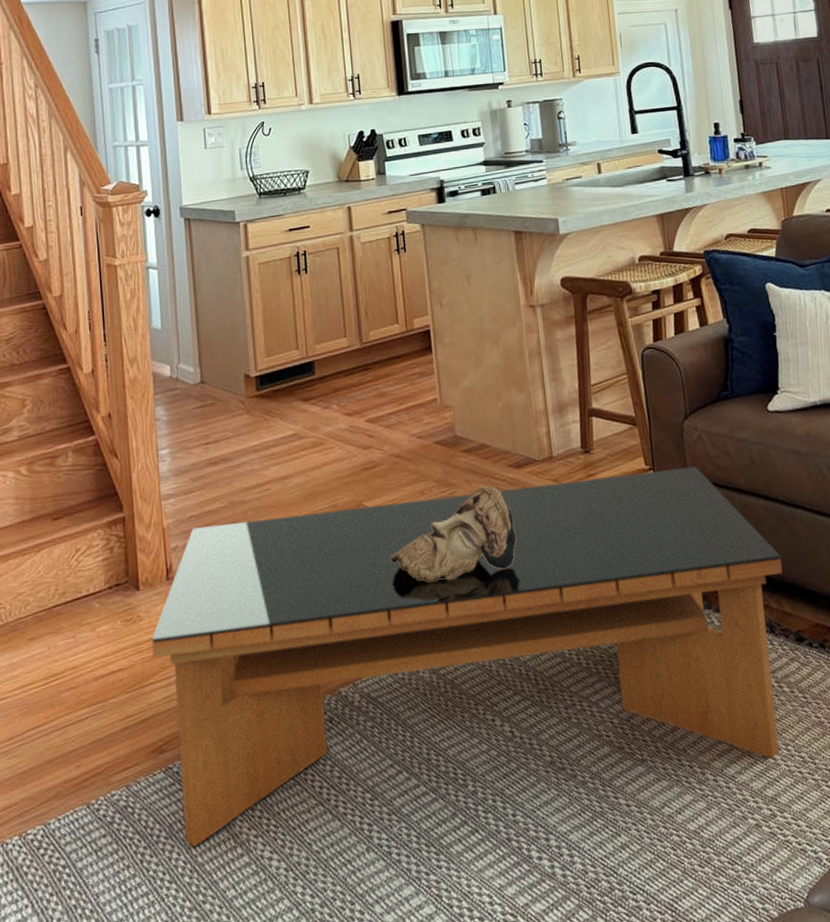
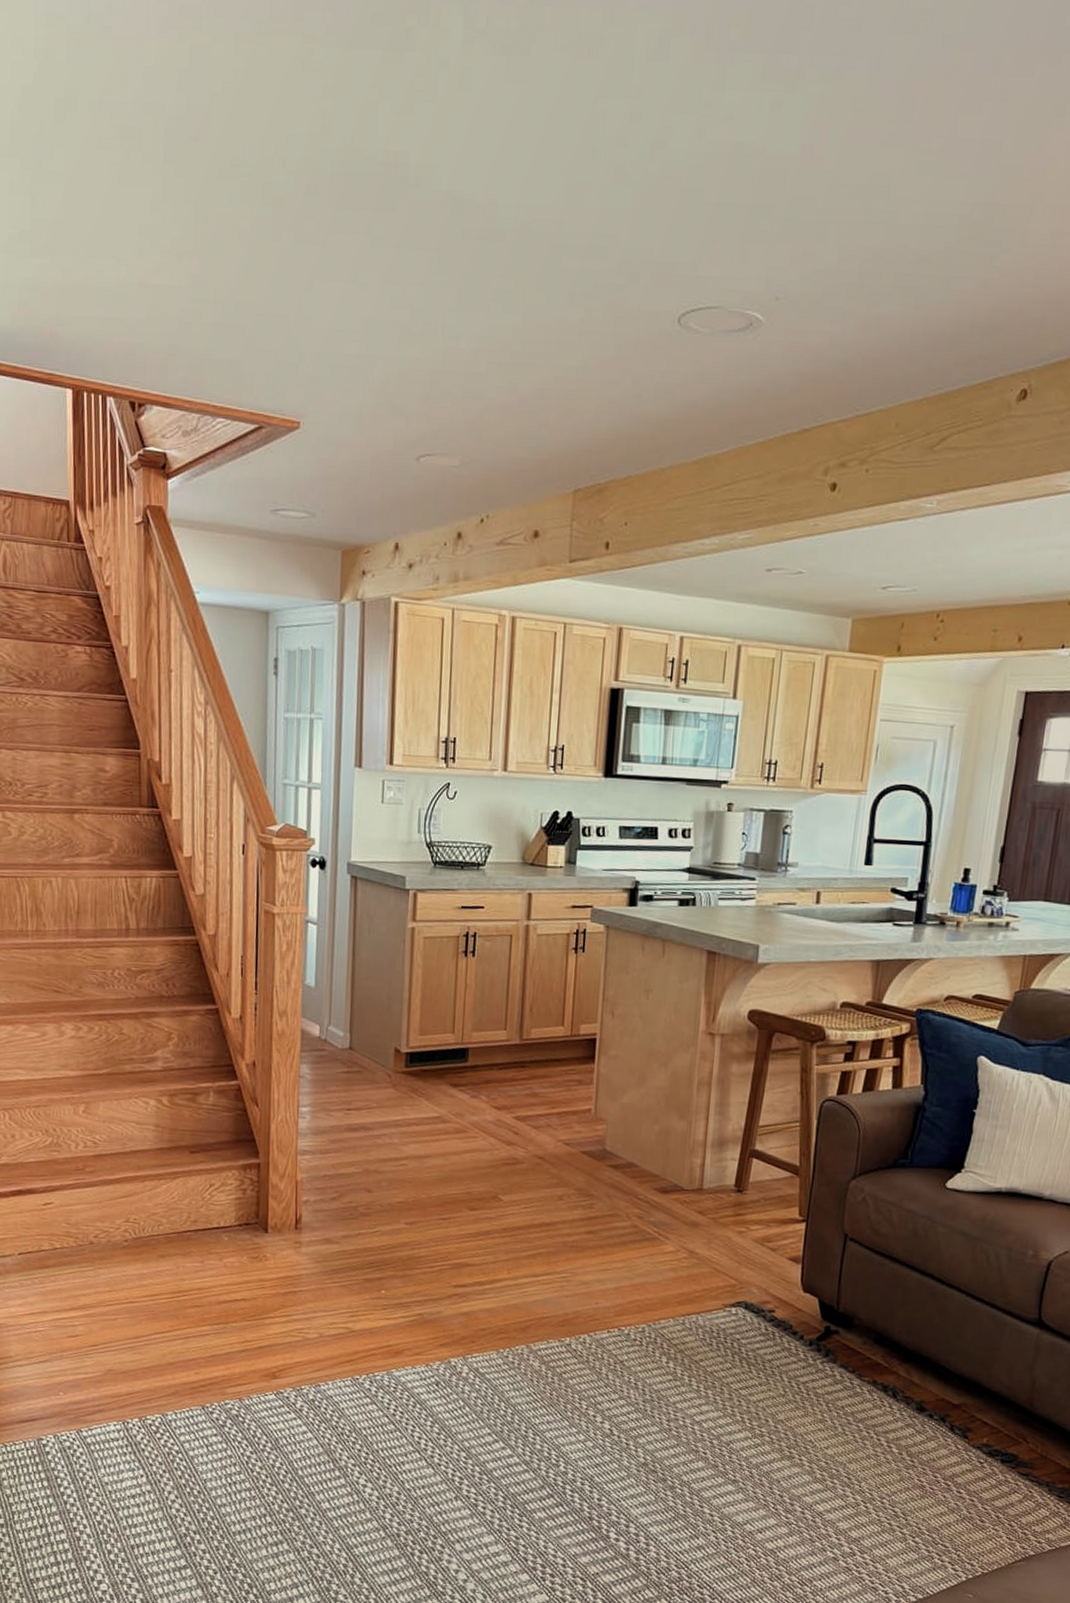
coffee table: present [152,466,783,847] -> none [274,1187,922,1507]
animal skull: present [390,485,516,582] -> none [517,1204,649,1285]

